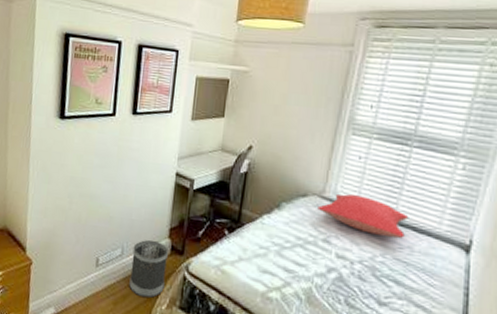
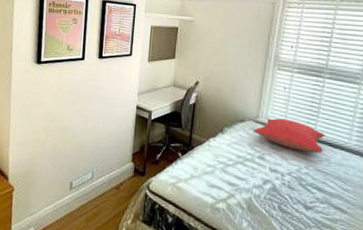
wastebasket: present [129,240,168,298] -> none [99,164,132,215]

